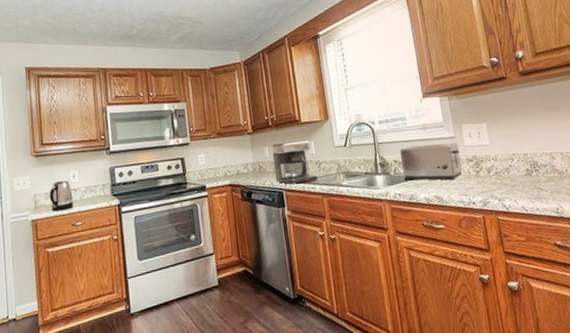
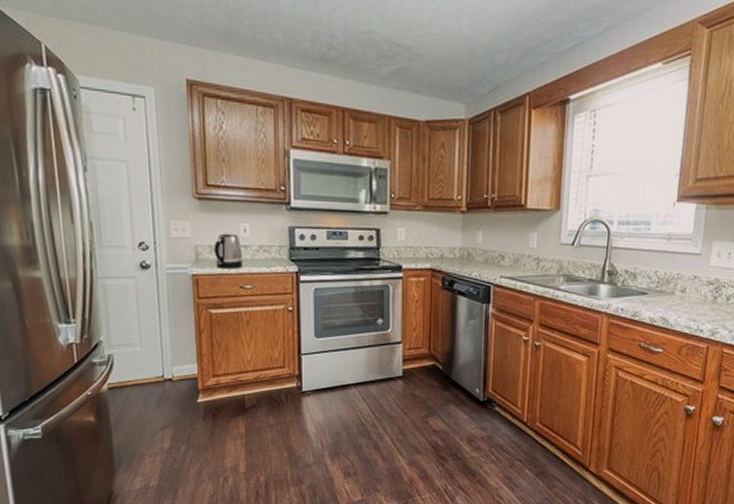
coffee maker: present [271,140,318,185] -> none [484,229,534,281]
toaster: present [400,142,463,181] -> none [632,257,703,302]

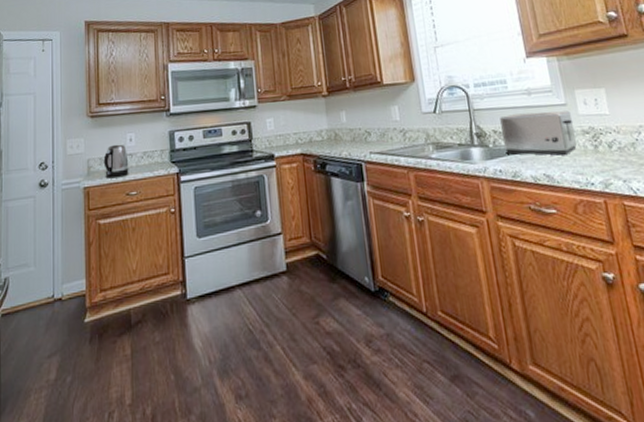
toaster: none [632,257,703,302] -> present [500,110,578,155]

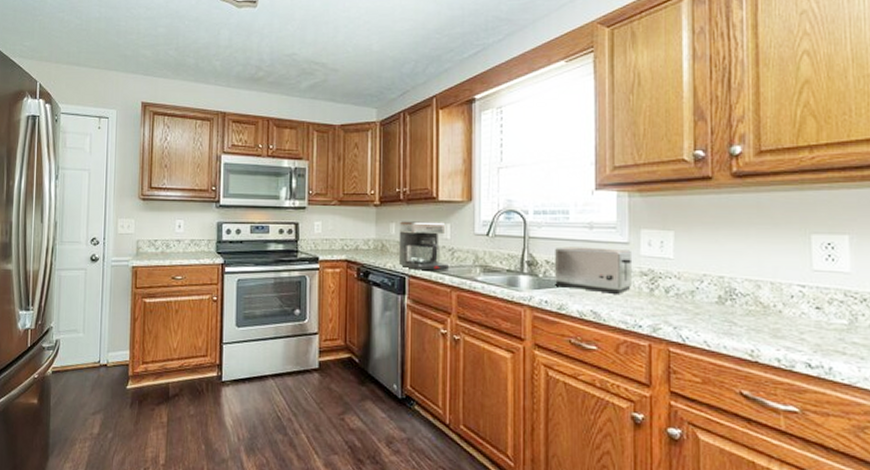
kettle: present [103,144,129,179] -> none [152,229,176,262]
coffee maker: none [348,105,403,156] -> present [398,221,449,272]

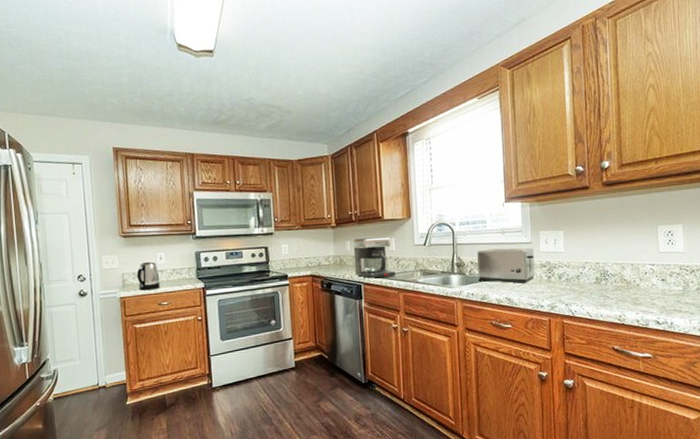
kettle: none [152,229,176,262] -> present [136,261,160,291]

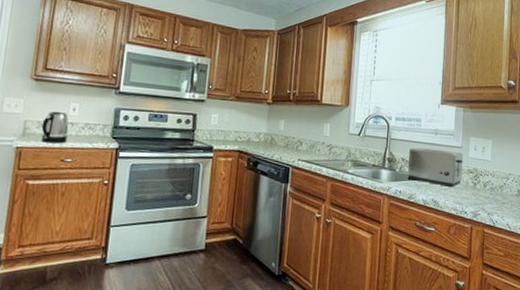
coffee maker: present [353,237,396,279] -> none [284,119,326,164]

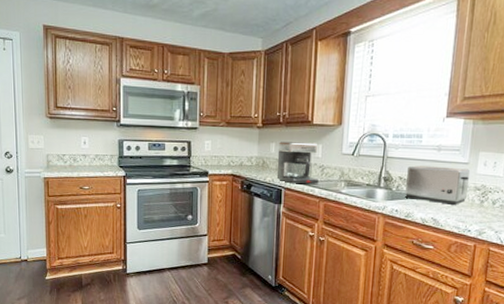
kettle: present [41,111,69,144] -> none [61,145,83,174]
coffee maker: none [284,119,326,164] -> present [276,141,319,185]

